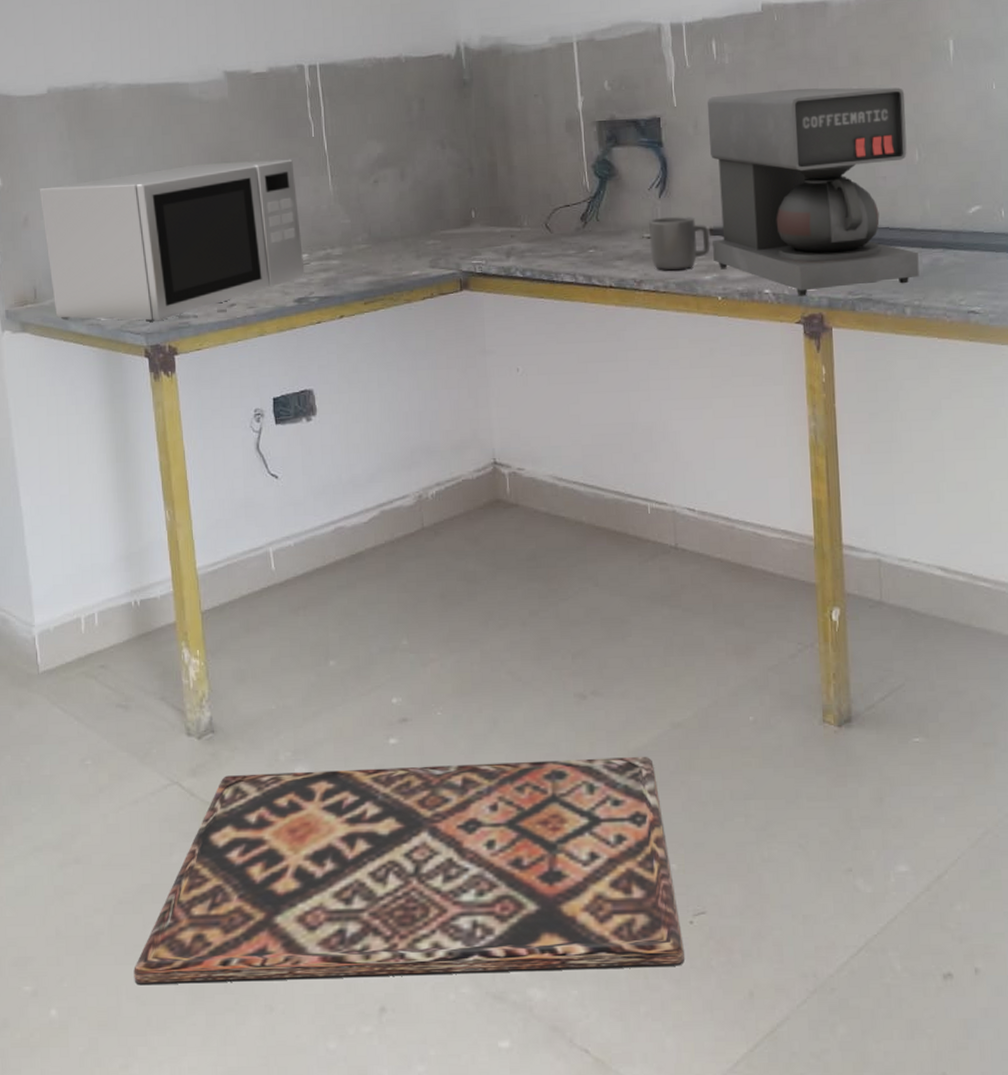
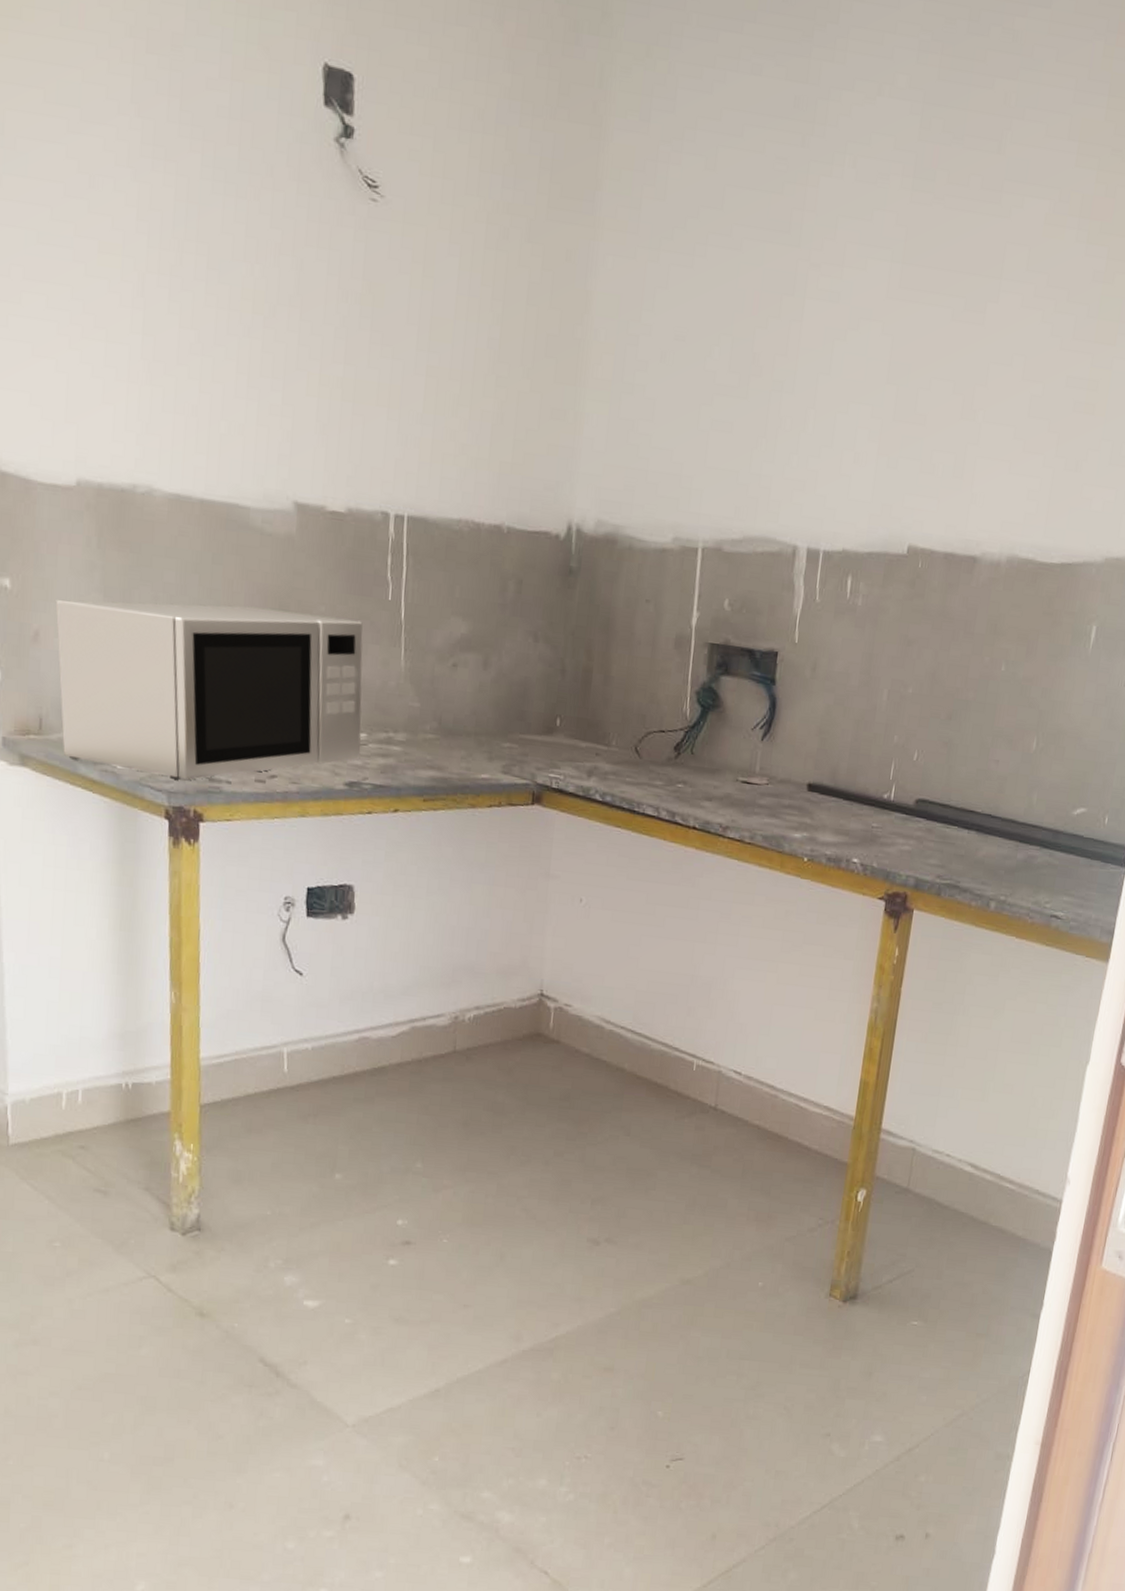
doormat: present [133,756,685,986] -> none [87,1275,657,1505]
mug: present [648,215,710,271] -> none [741,761,808,823]
coffee maker: present [707,87,919,296] -> none [806,639,1036,877]

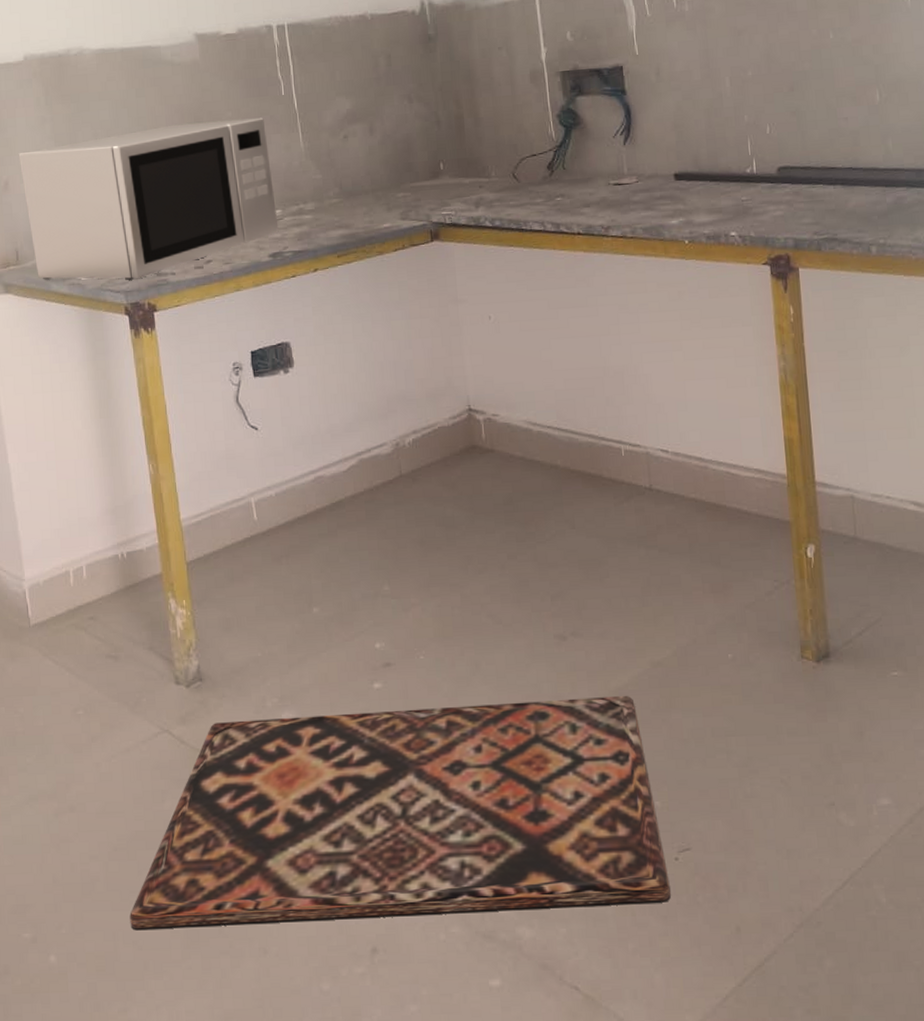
doormat: none [87,1275,657,1505] -> present [129,695,671,931]

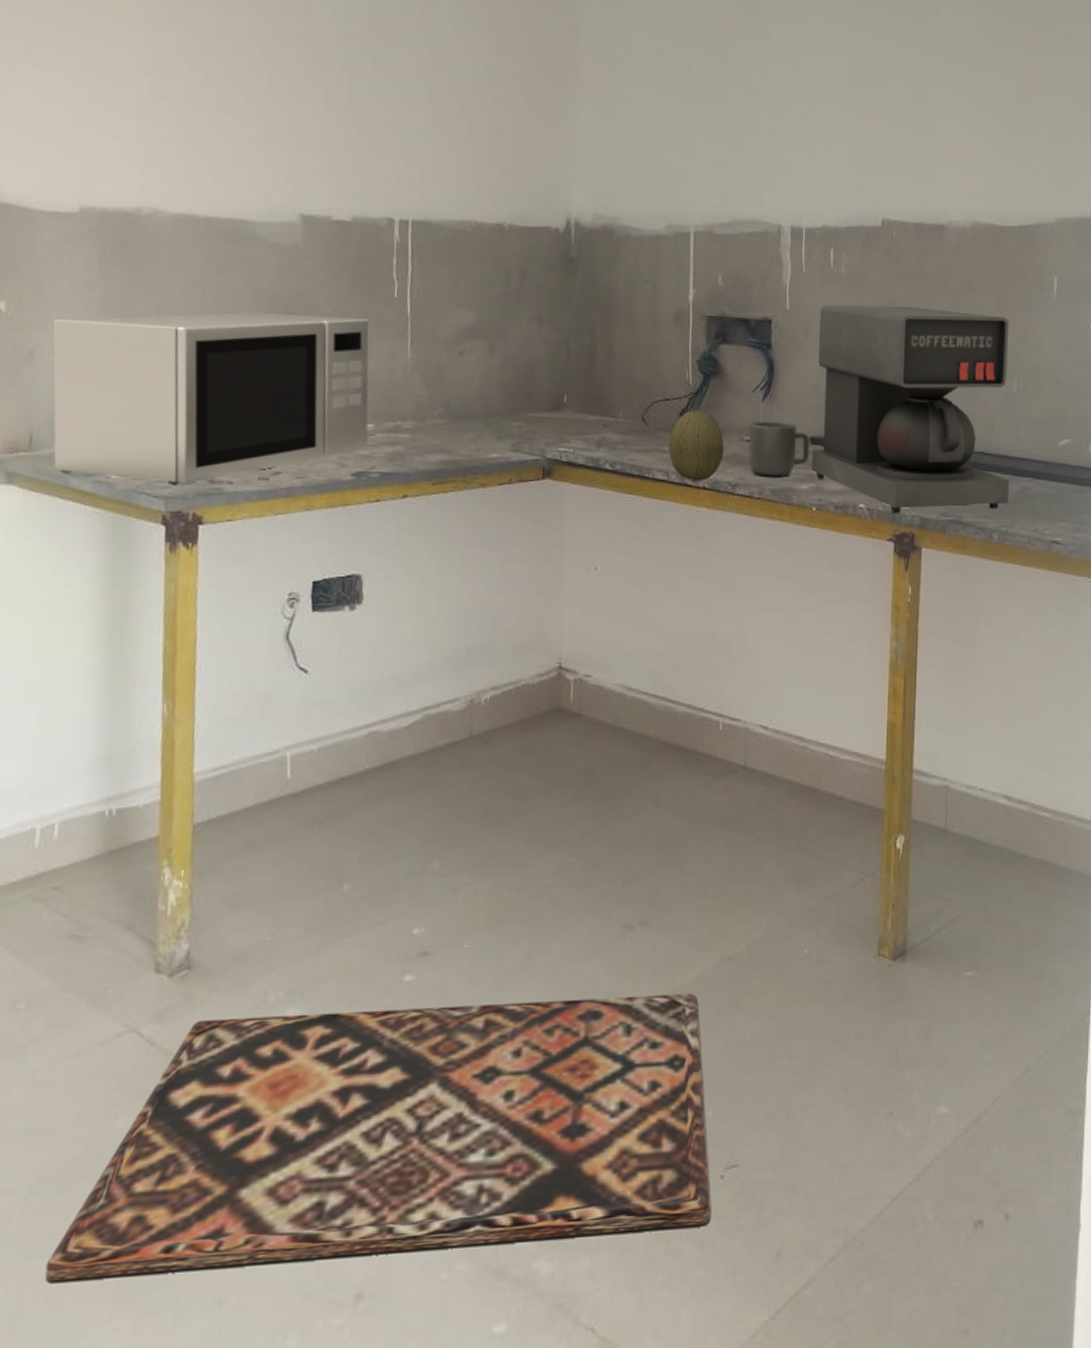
fruit: none [540,161,594,228] -> present [668,410,724,481]
mug: none [613,161,676,217] -> present [748,420,810,477]
coffee maker: none [668,29,884,238] -> present [812,304,1009,514]

